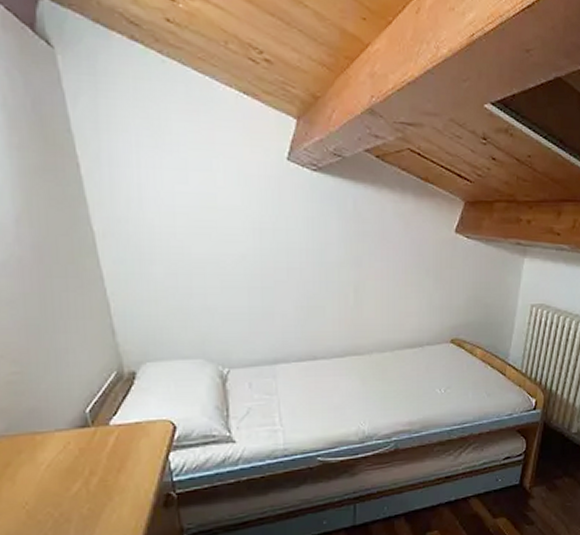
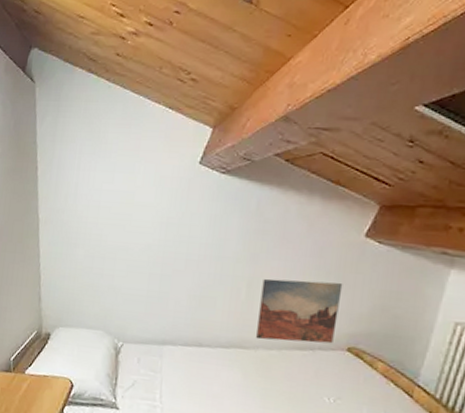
wall art: none [369,279,441,344] -> present [256,278,343,344]

